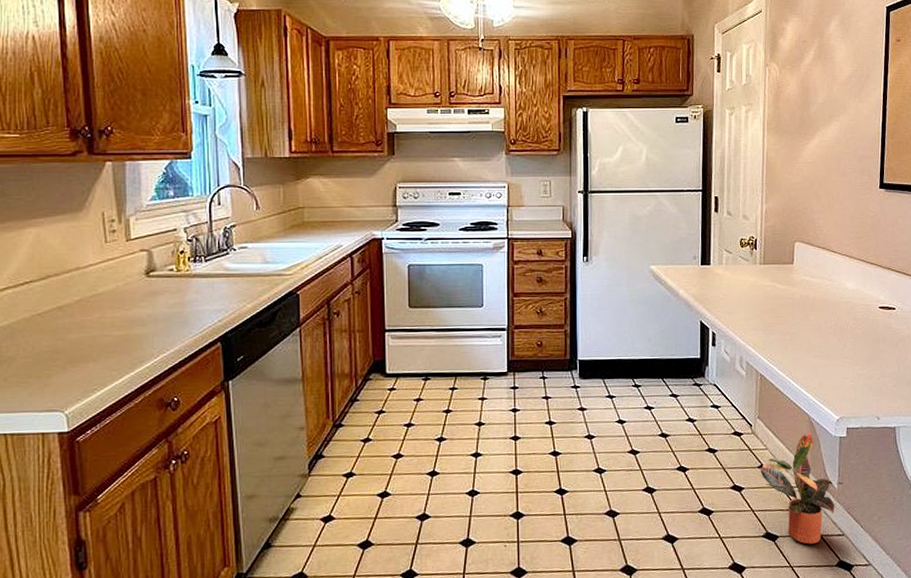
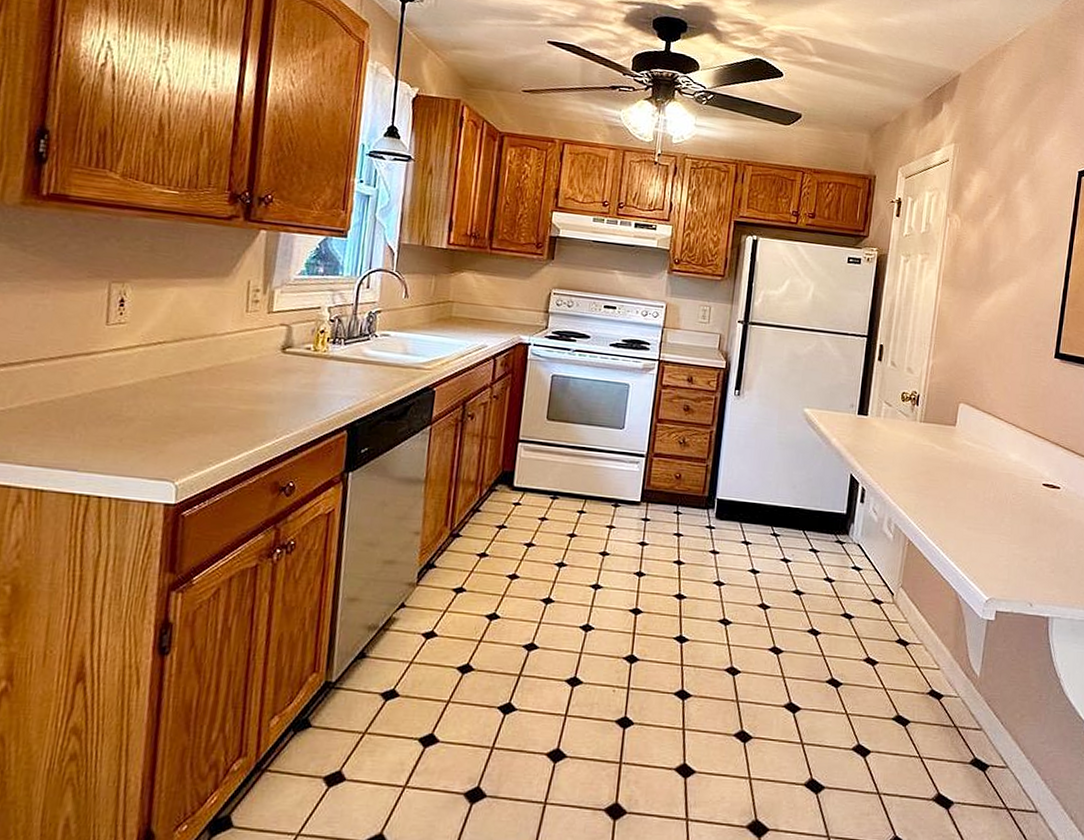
potted plant: present [759,432,843,545] -> none [896,610,986,735]

